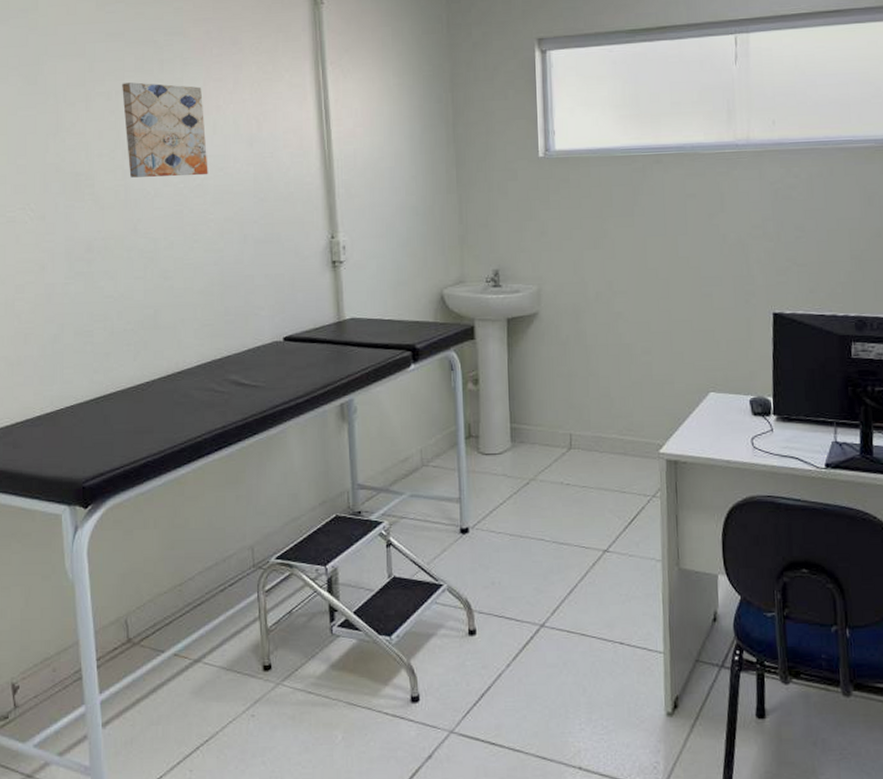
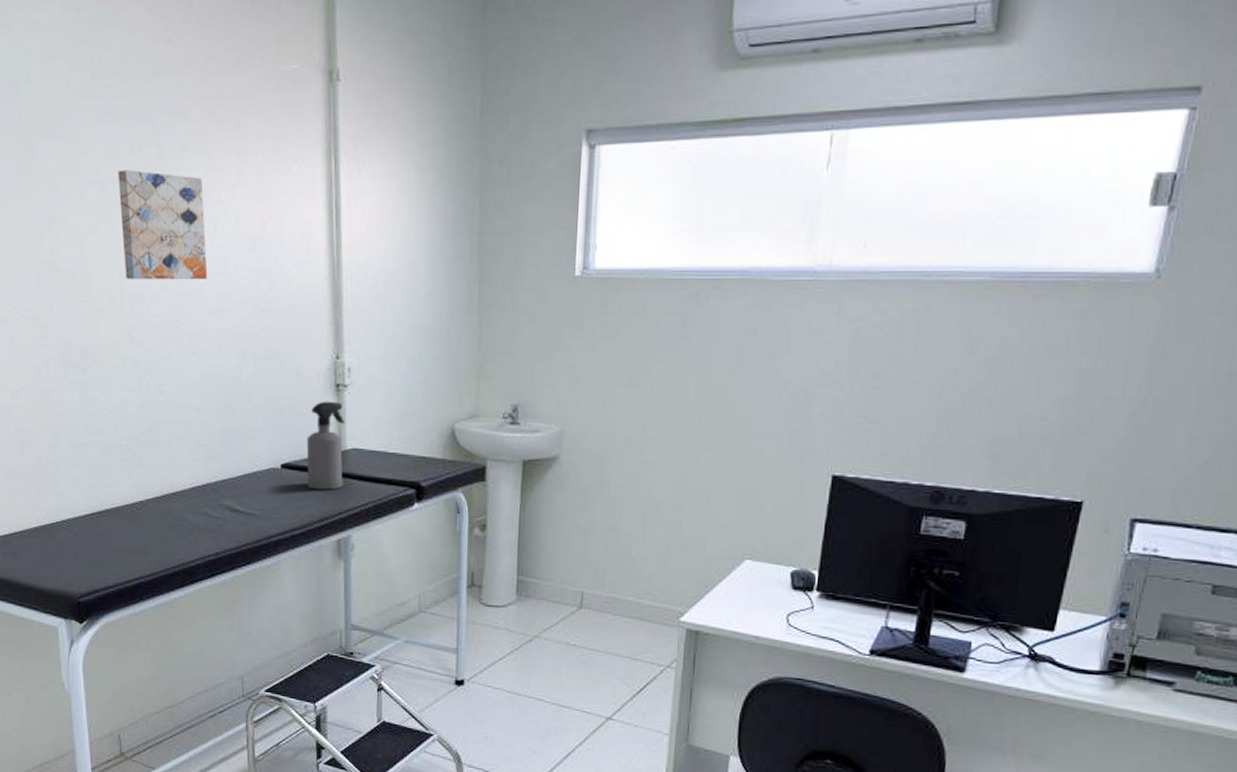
spray bottle: none [307,276,343,359] -> present [306,401,345,490]

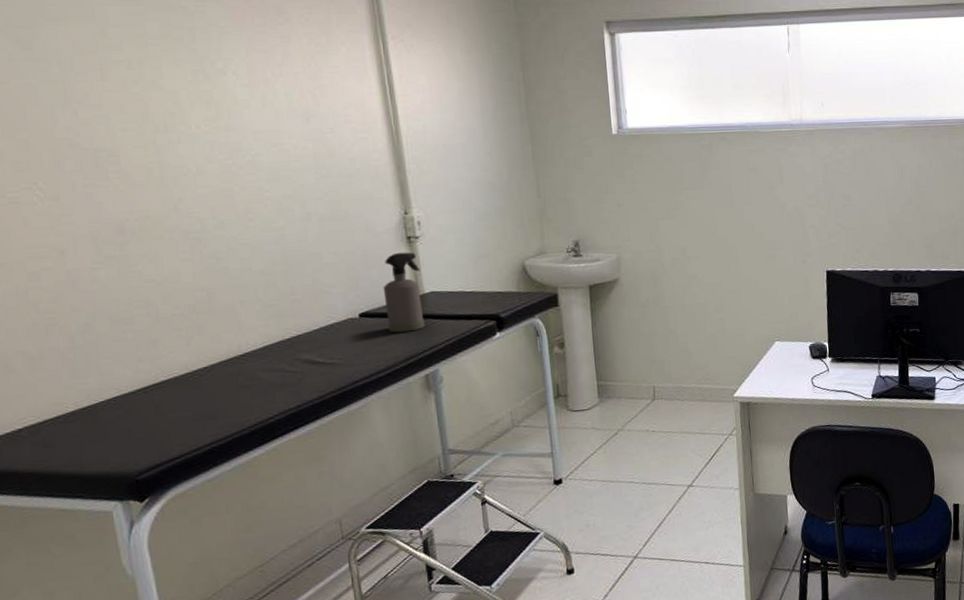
wall art: present [118,170,208,280] -> none [145,51,260,154]

